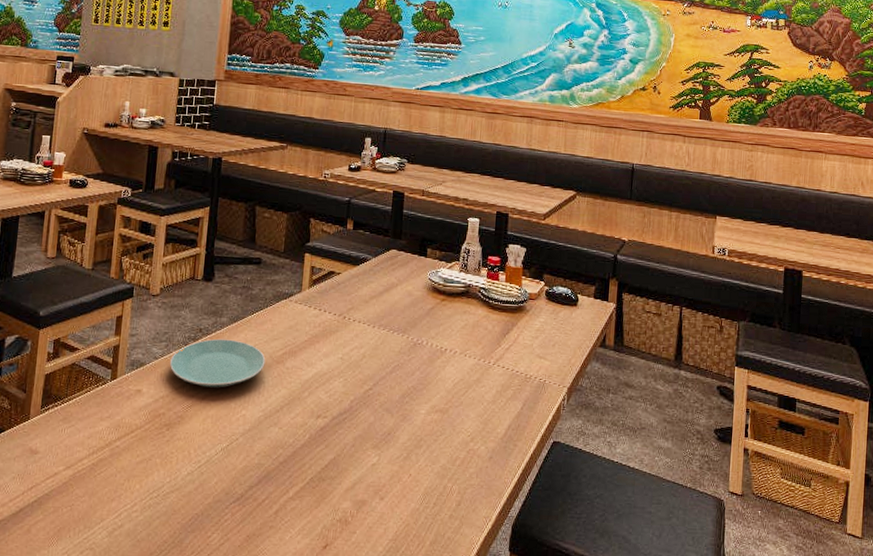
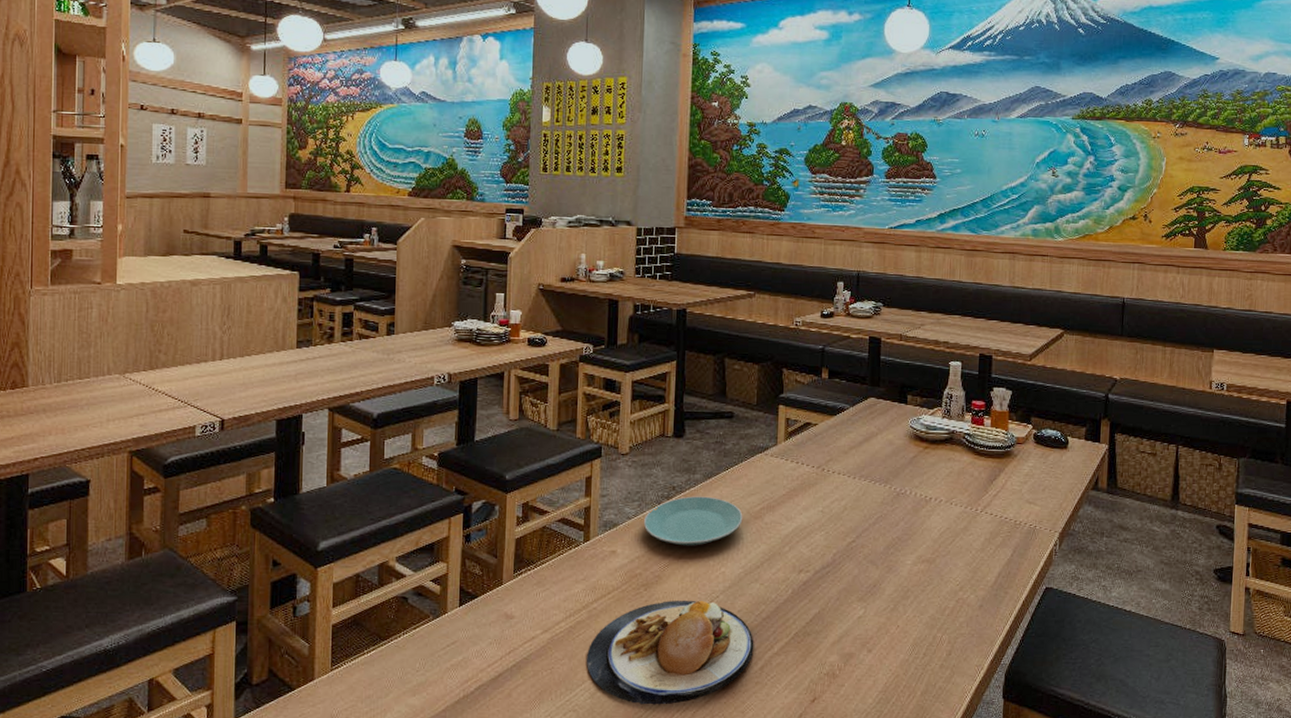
plate: none [106,441,271,547] -> present [587,600,754,706]

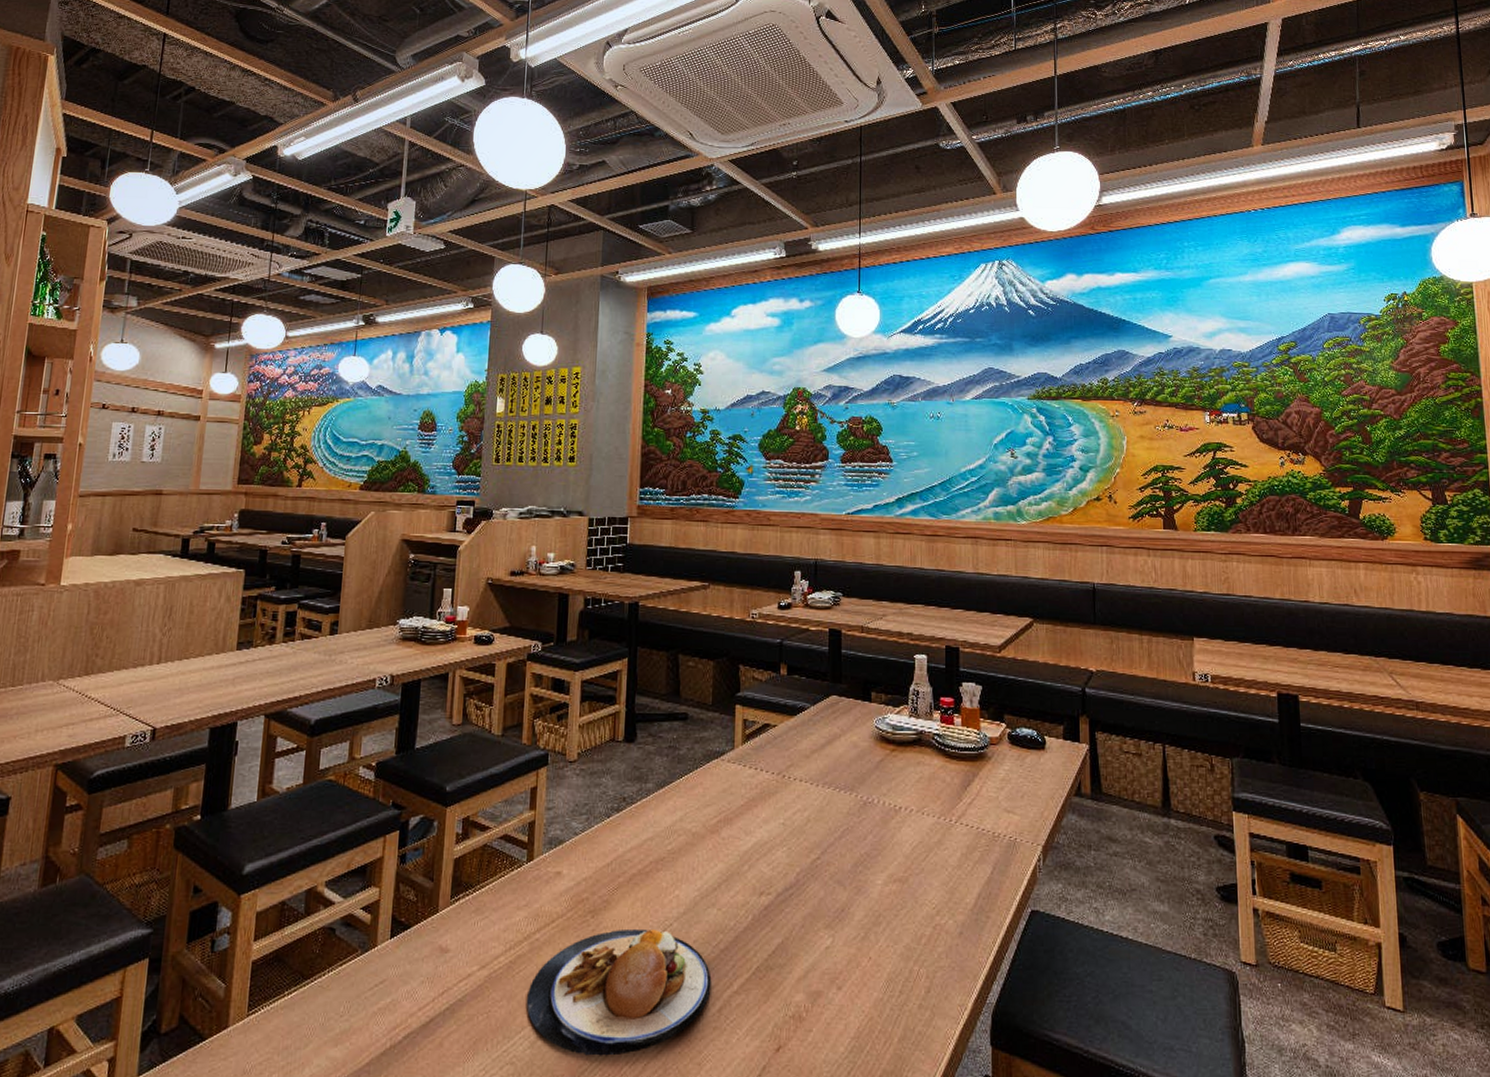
plate: present [643,496,743,546] -> none [591,808,698,865]

